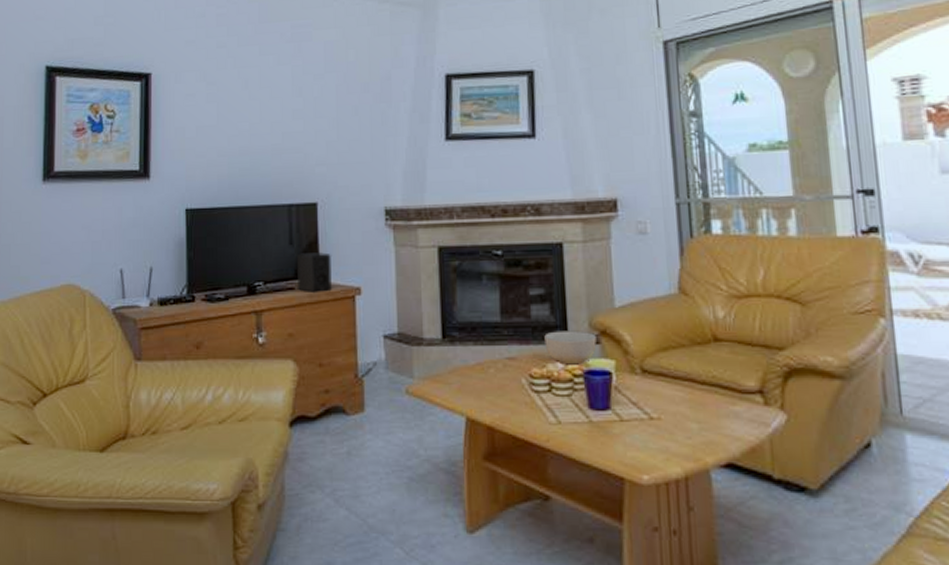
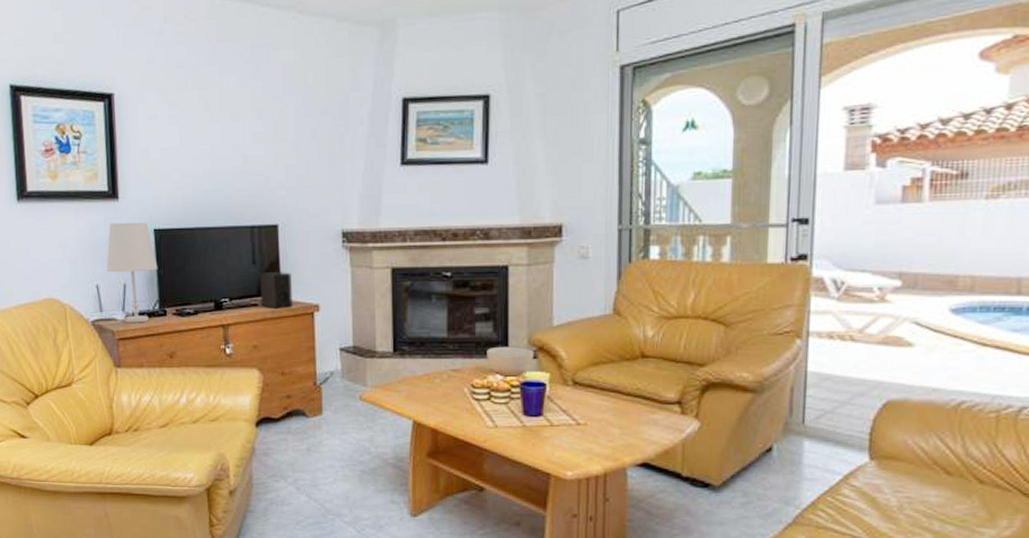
table lamp: none [133,202,188,311] -> present [106,222,158,323]

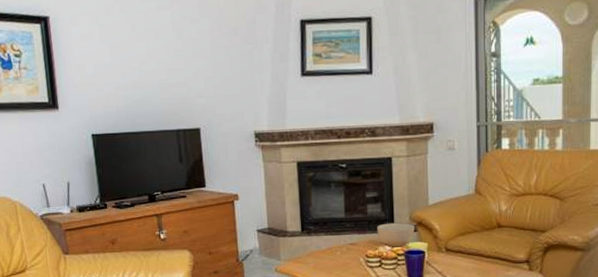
table lamp: present [106,222,158,323] -> none [50,128,97,216]
speaker: present [259,271,292,310] -> none [186,167,216,200]

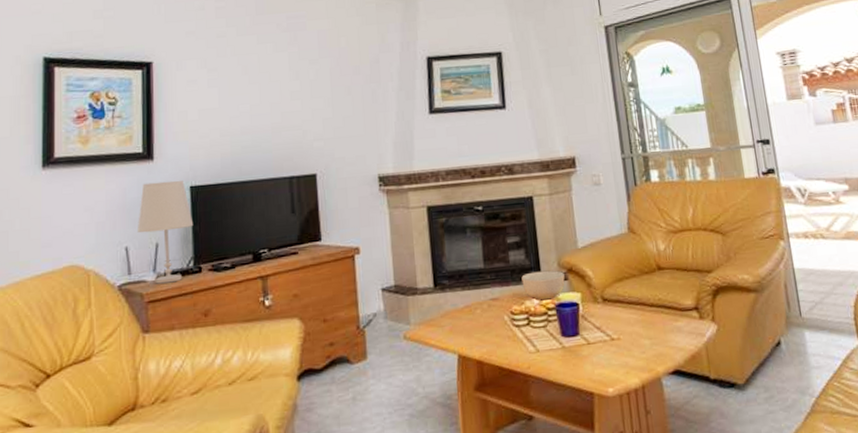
table lamp: none [50,128,97,216] -> present [138,180,194,284]

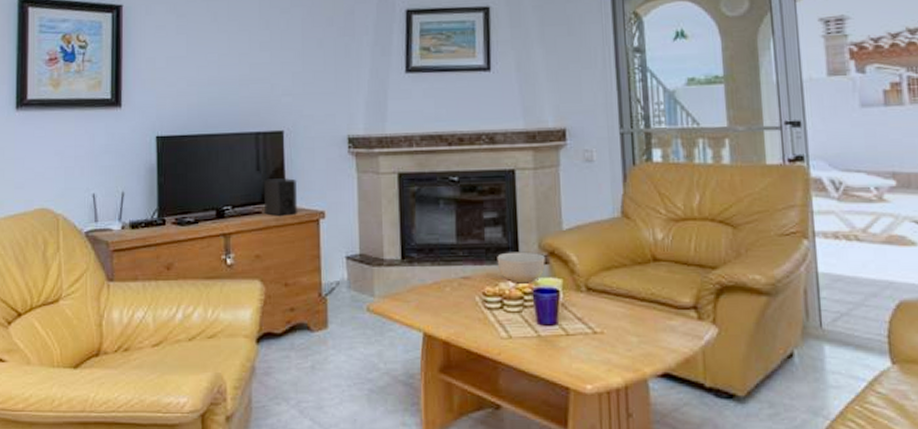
table lamp: present [138,180,194,284] -> none [105,129,159,233]
speaker: none [298,217,333,256] -> present [263,177,297,217]

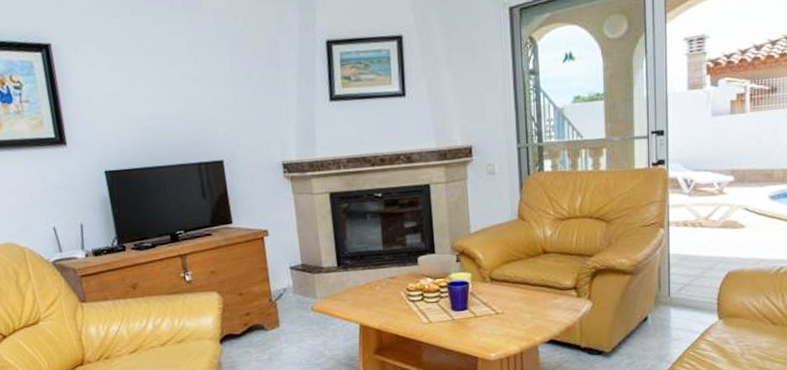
speaker: present [263,177,297,217] -> none [210,202,244,238]

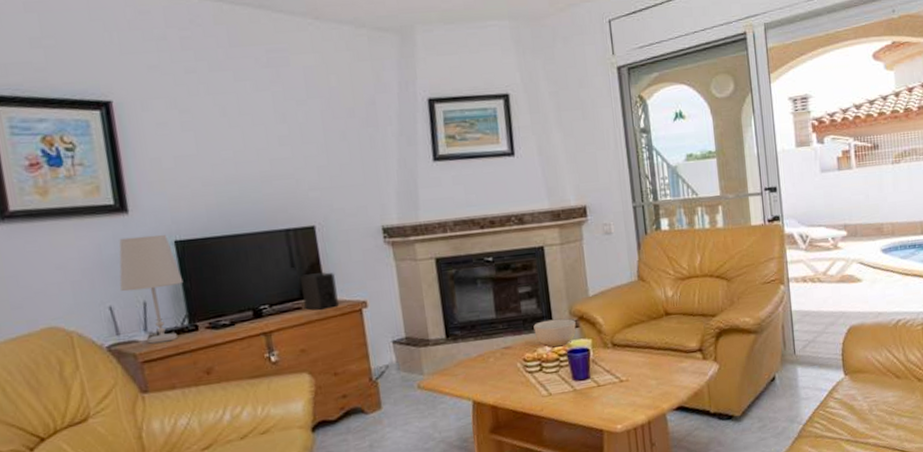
table lamp: none [60,165,113,261] -> present [119,234,184,344]
speaker: none [210,202,244,238] -> present [299,271,339,311]

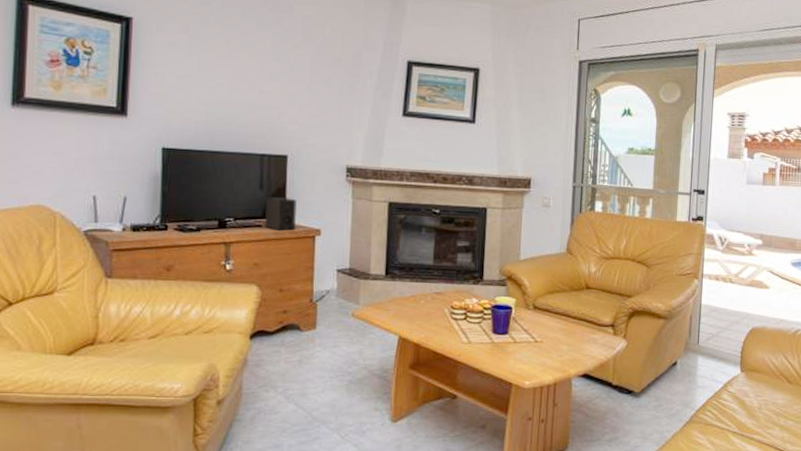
table lamp: present [119,234,184,344] -> none [107,137,163,236]
bowl: present [533,318,577,348] -> none [465,274,505,302]

